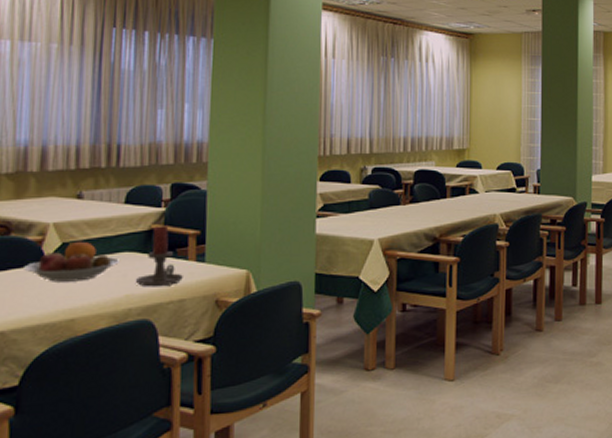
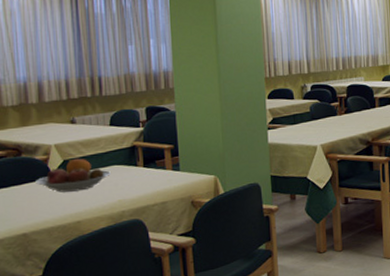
candle holder: present [135,224,183,287] -> none [125,141,163,193]

